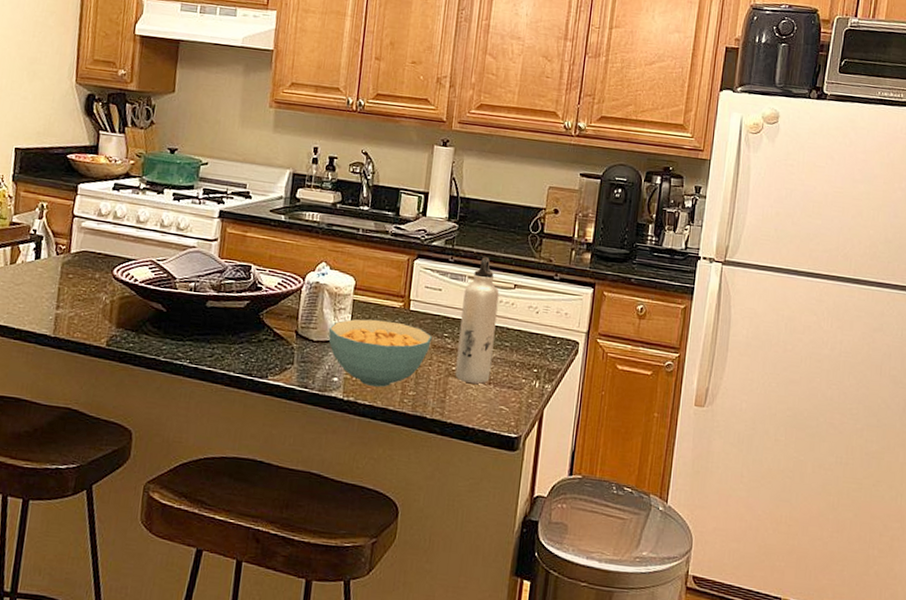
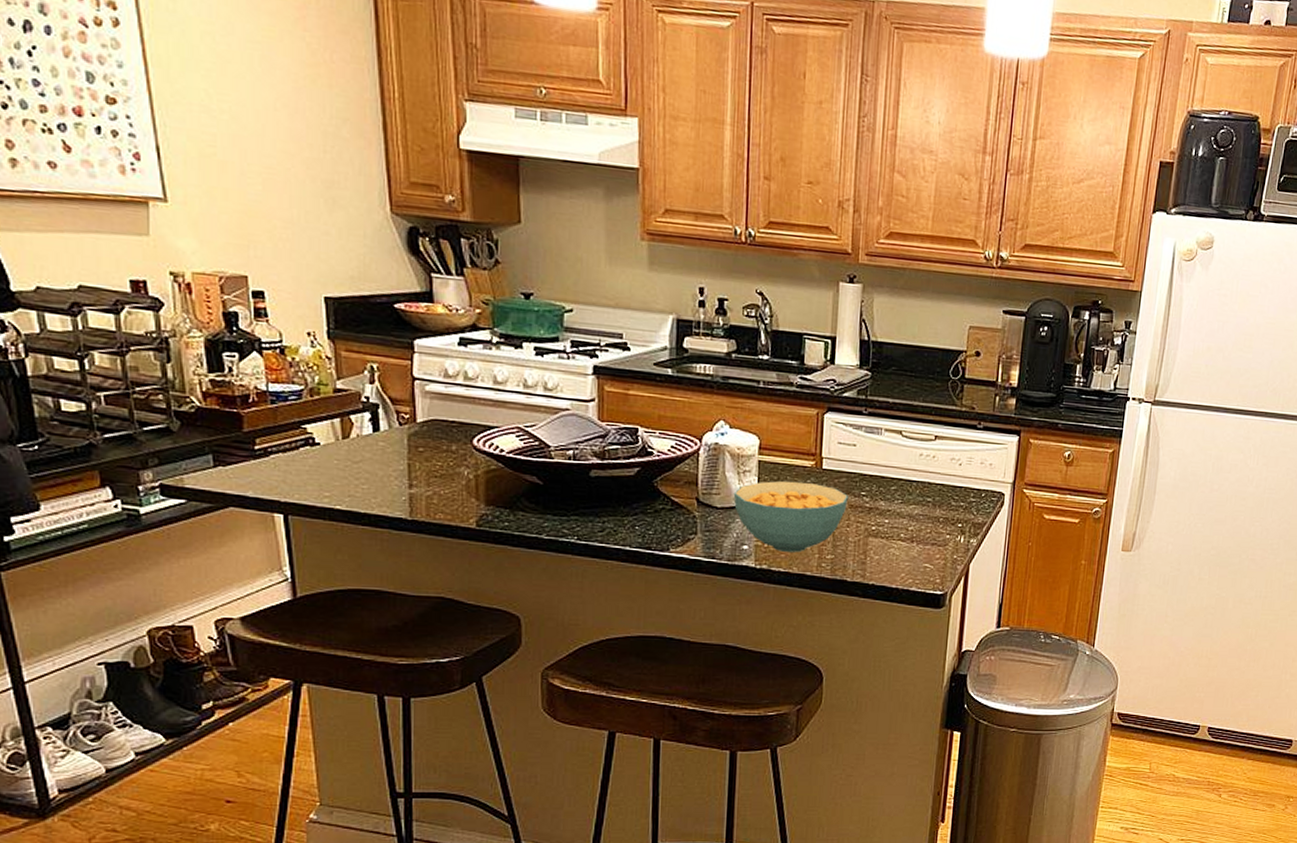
water bottle: present [455,257,499,384] -> none [875,407,919,542]

